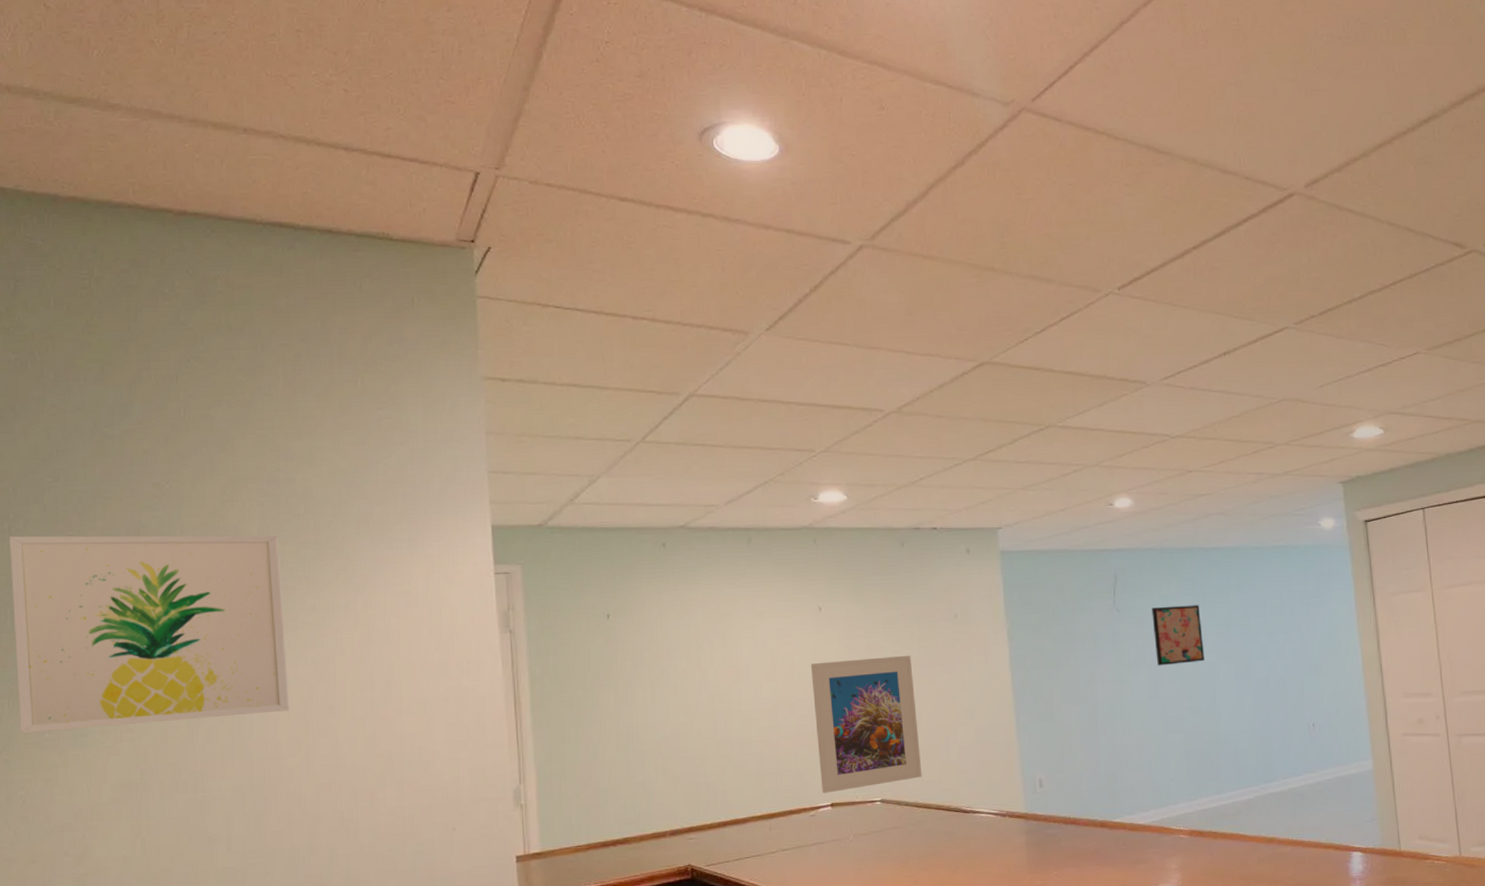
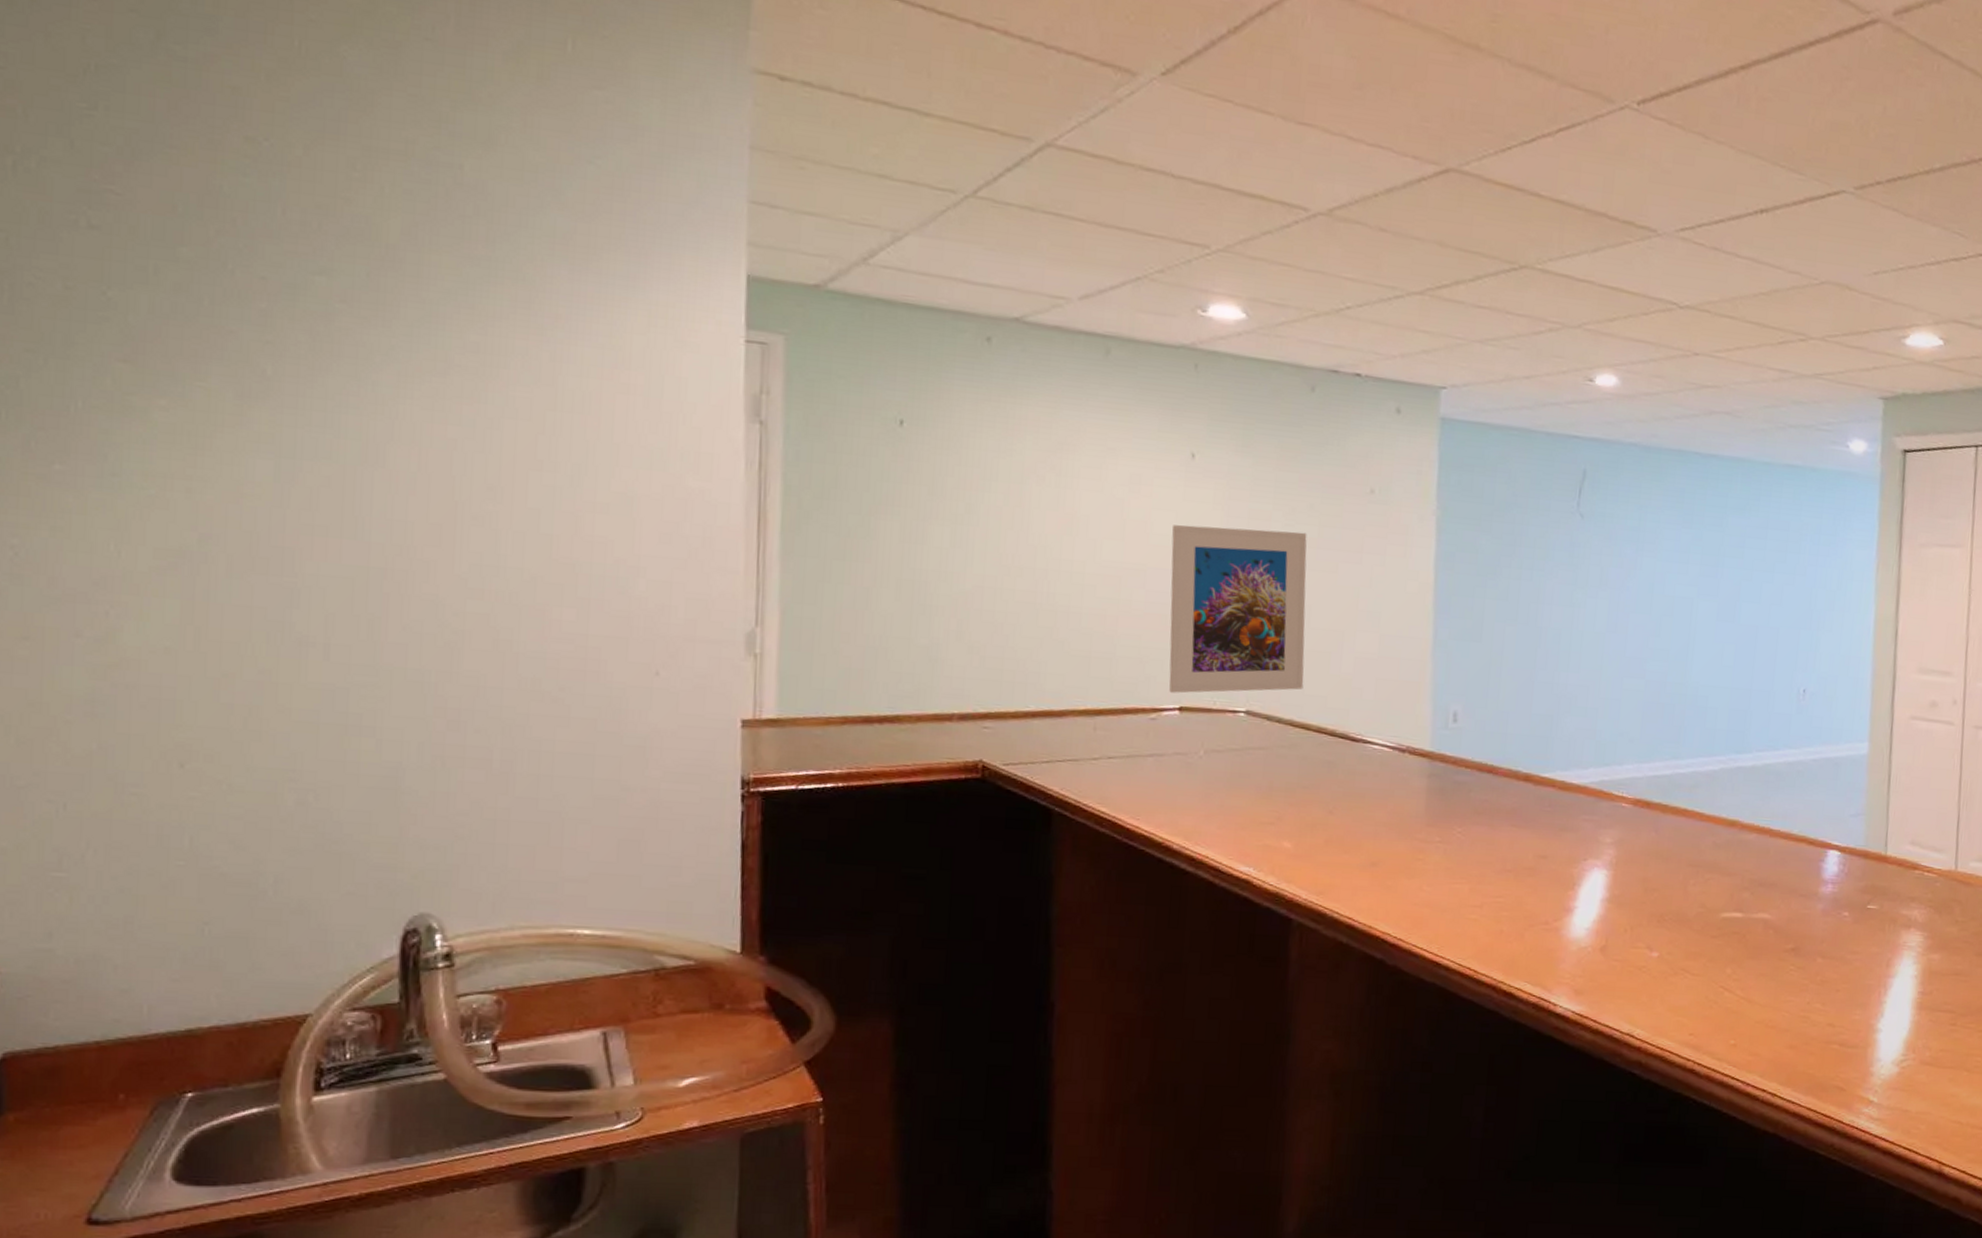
wall art: present [9,535,290,733] -> none [12,177,432,484]
wall art: present [1152,605,1205,666] -> none [1622,518,1685,595]

